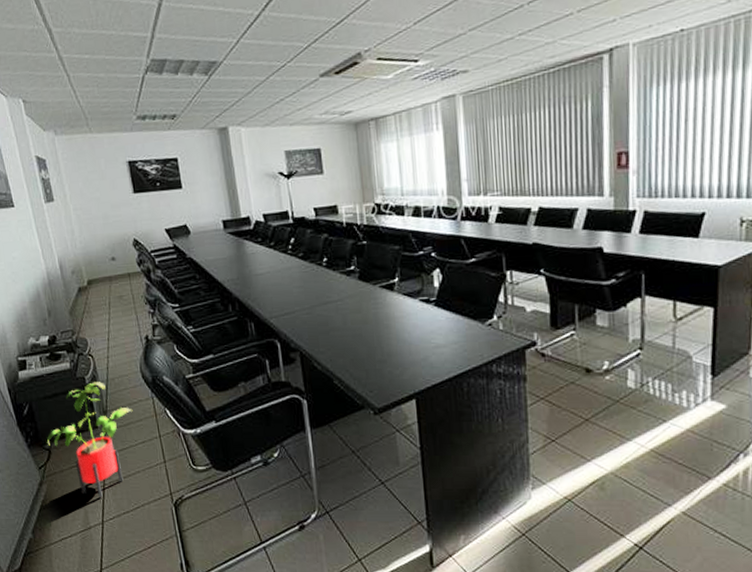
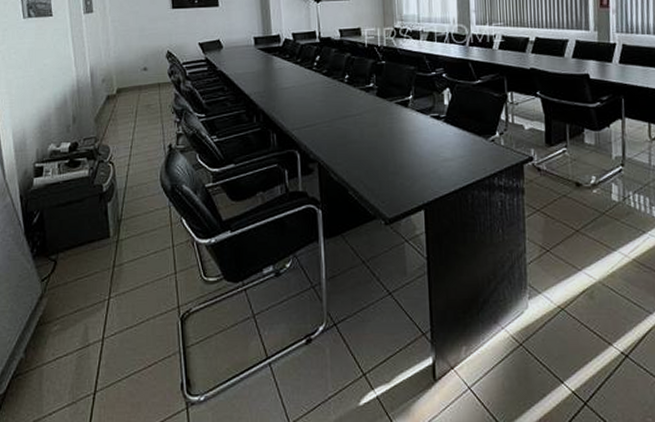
house plant: present [46,382,133,498] -> none [54,190,148,313]

